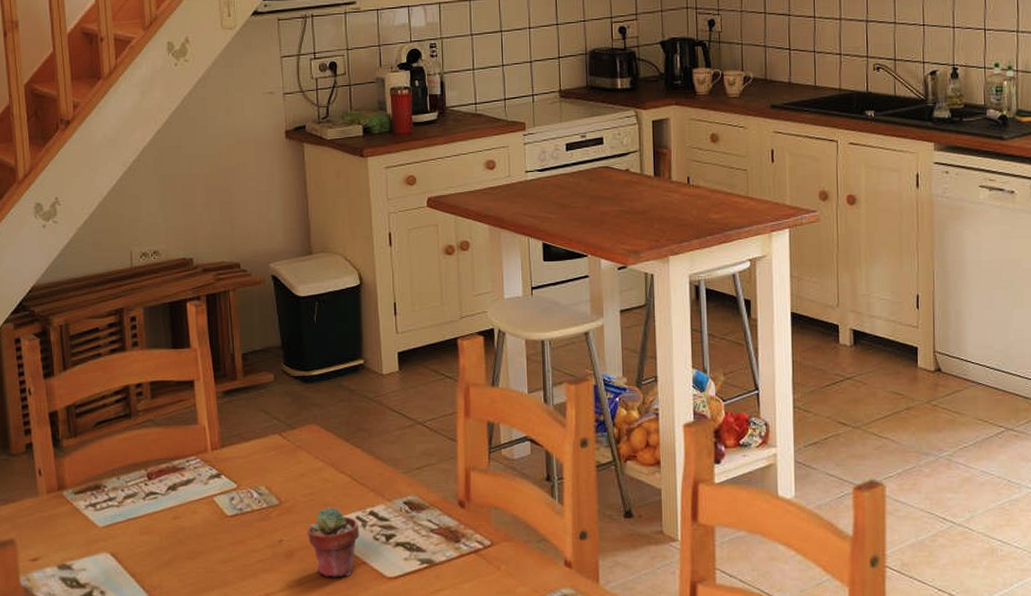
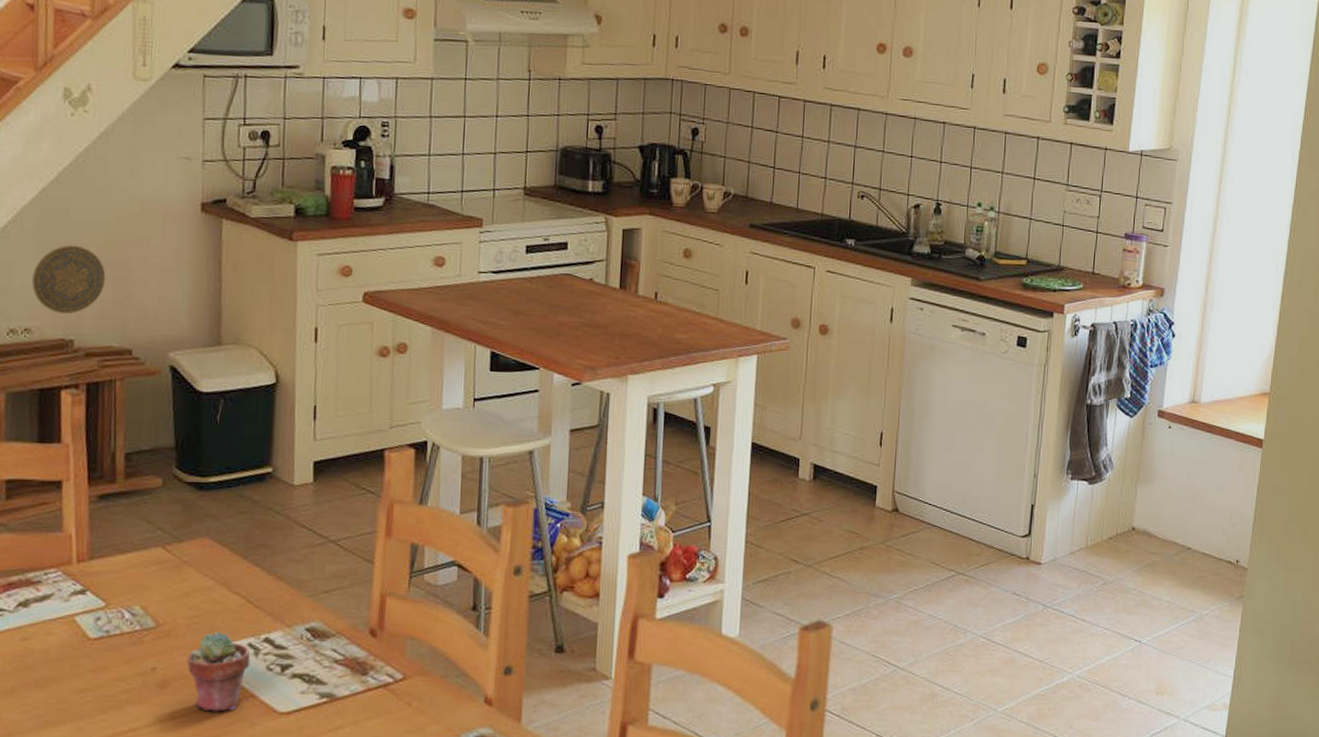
decorative plate: none [156,176,214,237] -> present [32,245,106,314]

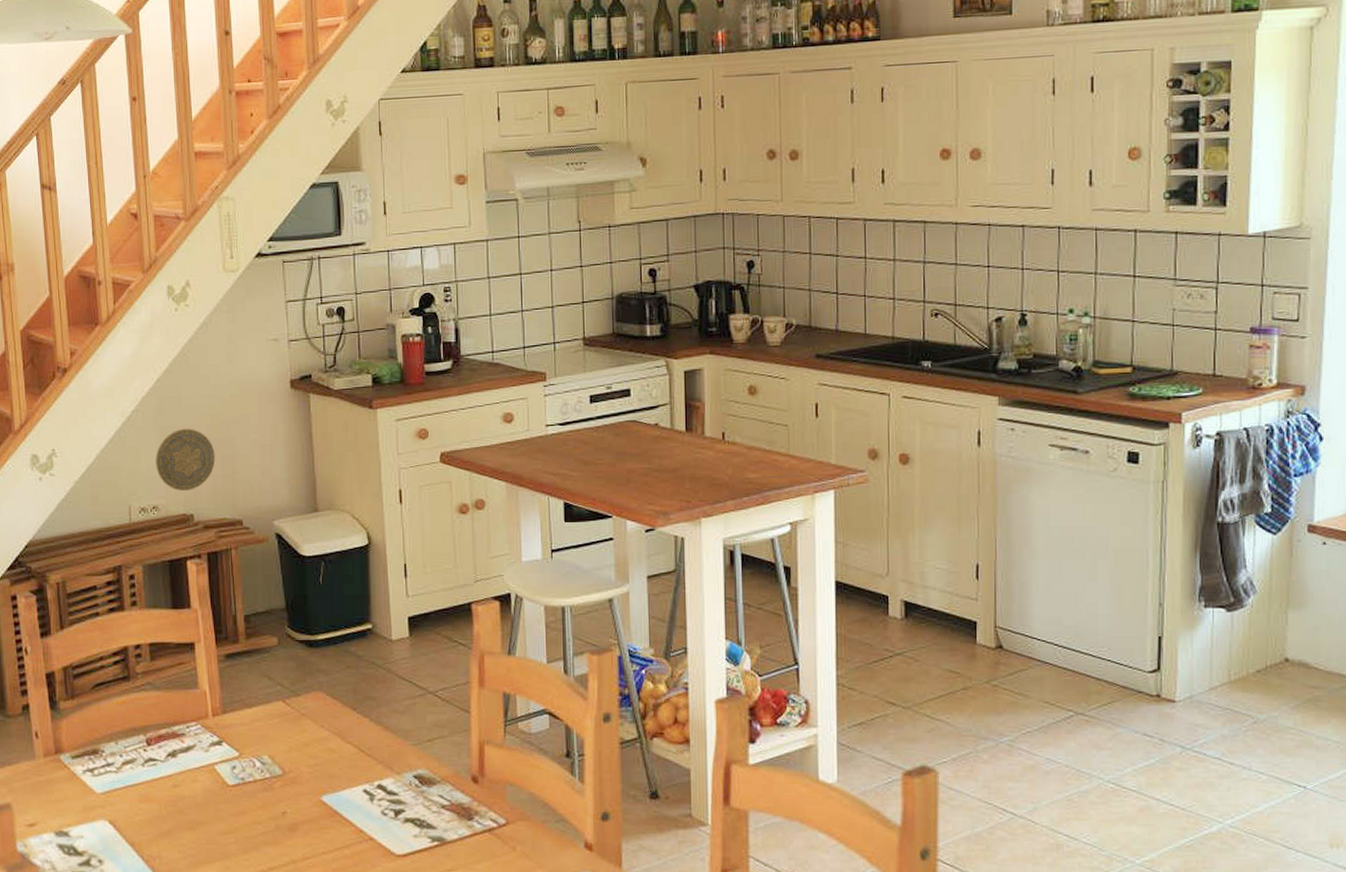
potted succulent: present [187,631,251,712] -> none [311,778,367,854]

